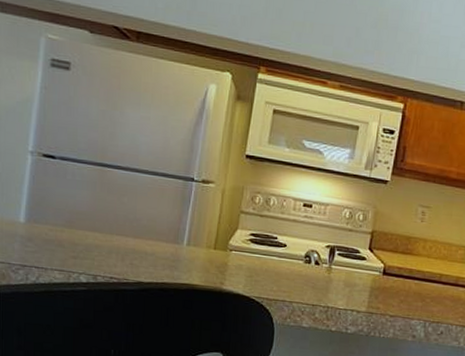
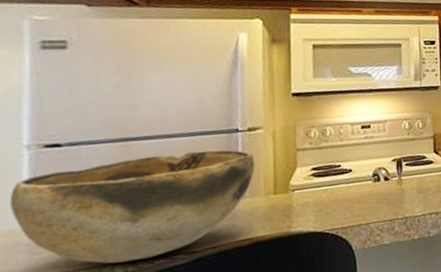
decorative bowl: none [14,179,203,277] -> present [9,150,255,264]

